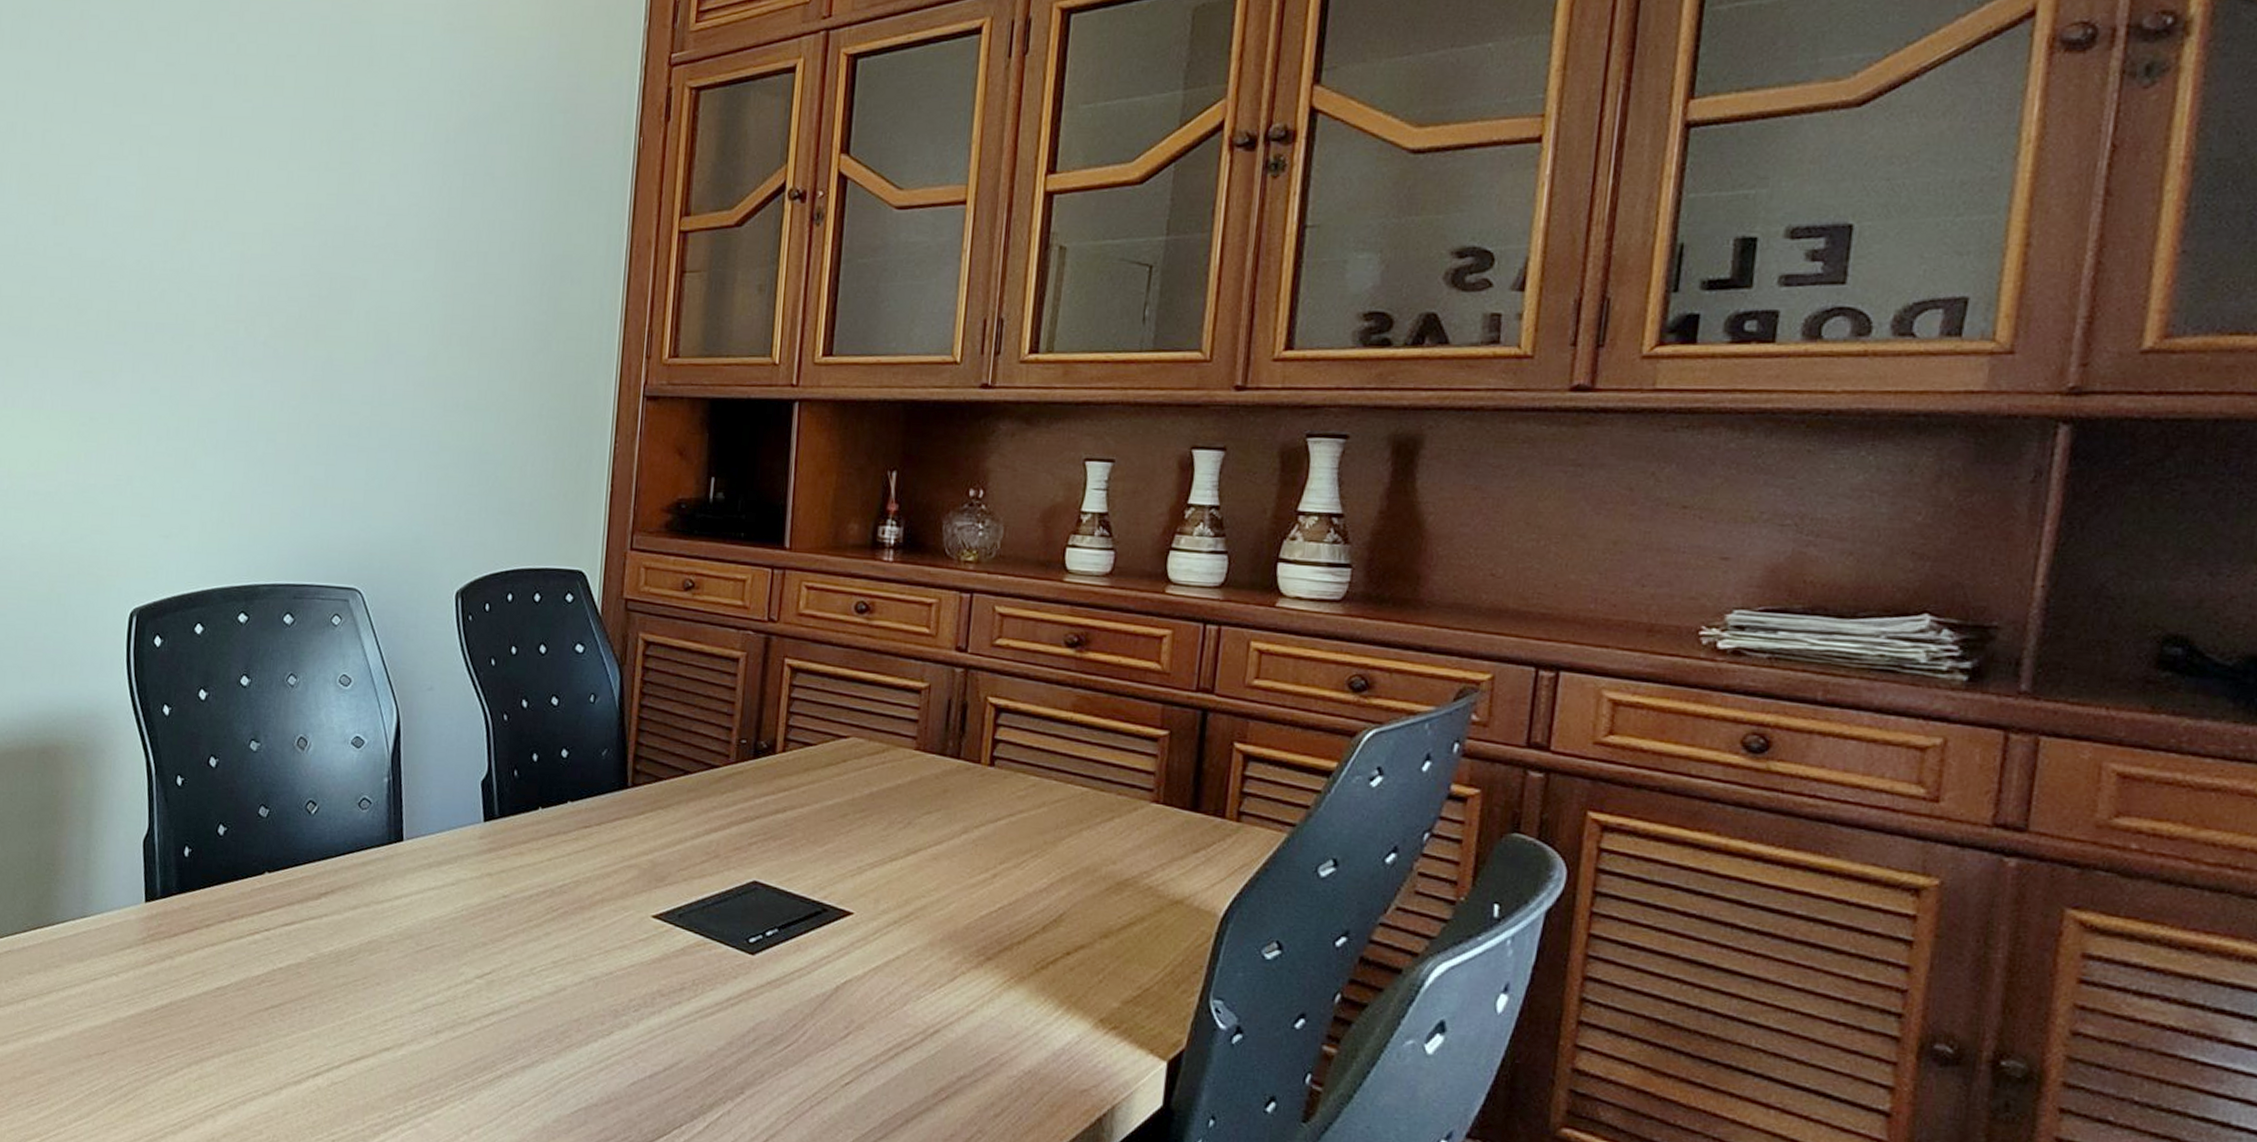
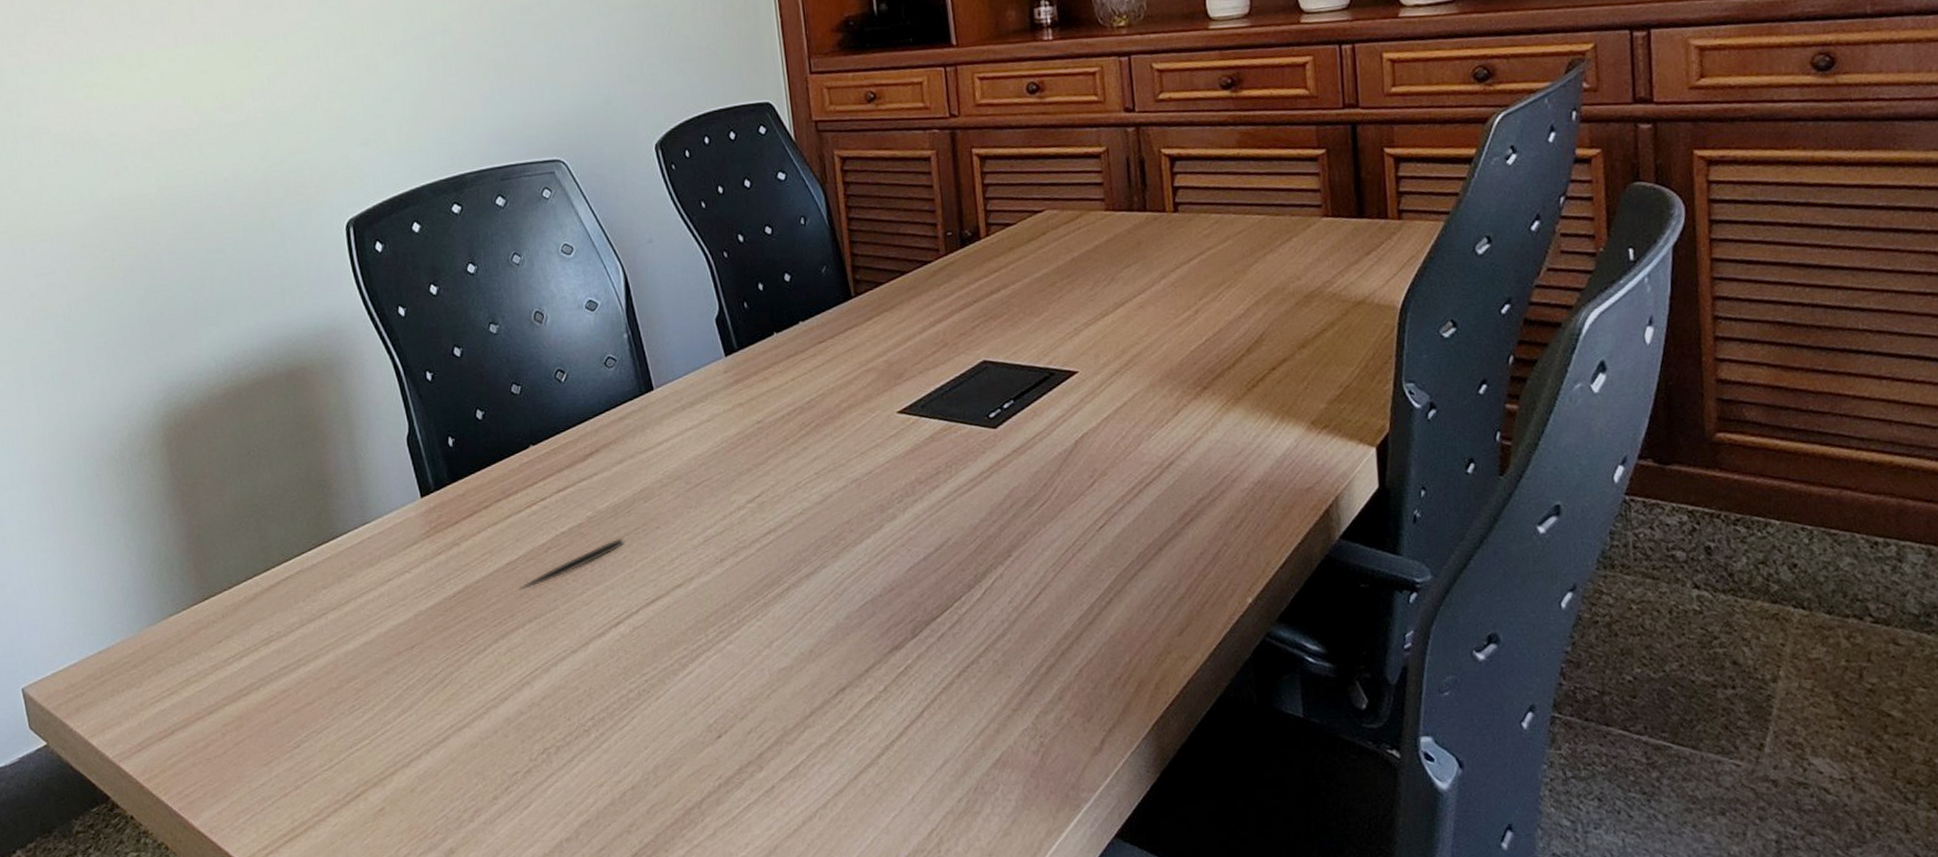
pen: none [223,986,341,1019] -> present [518,538,624,591]

